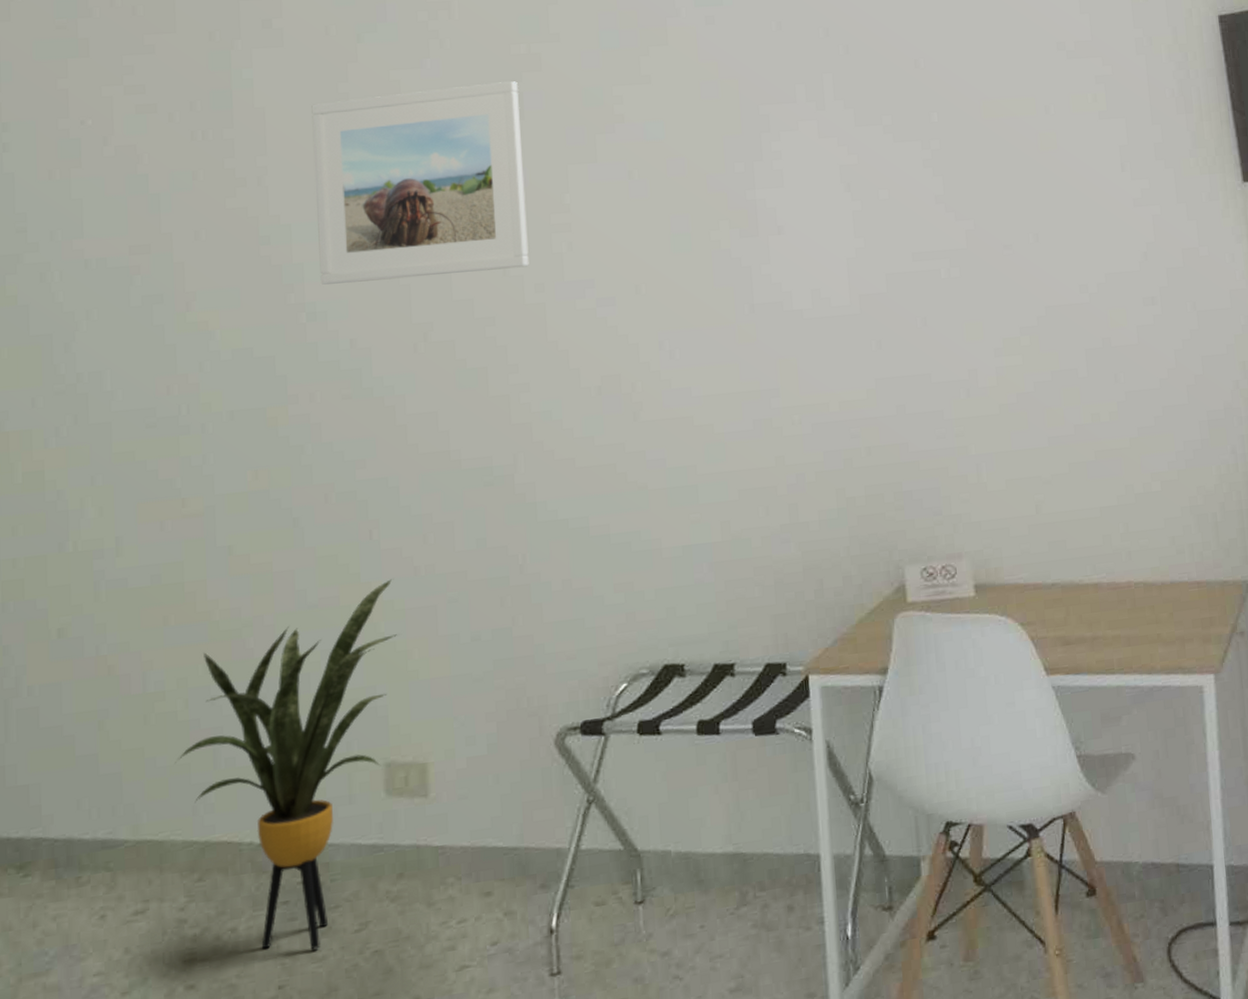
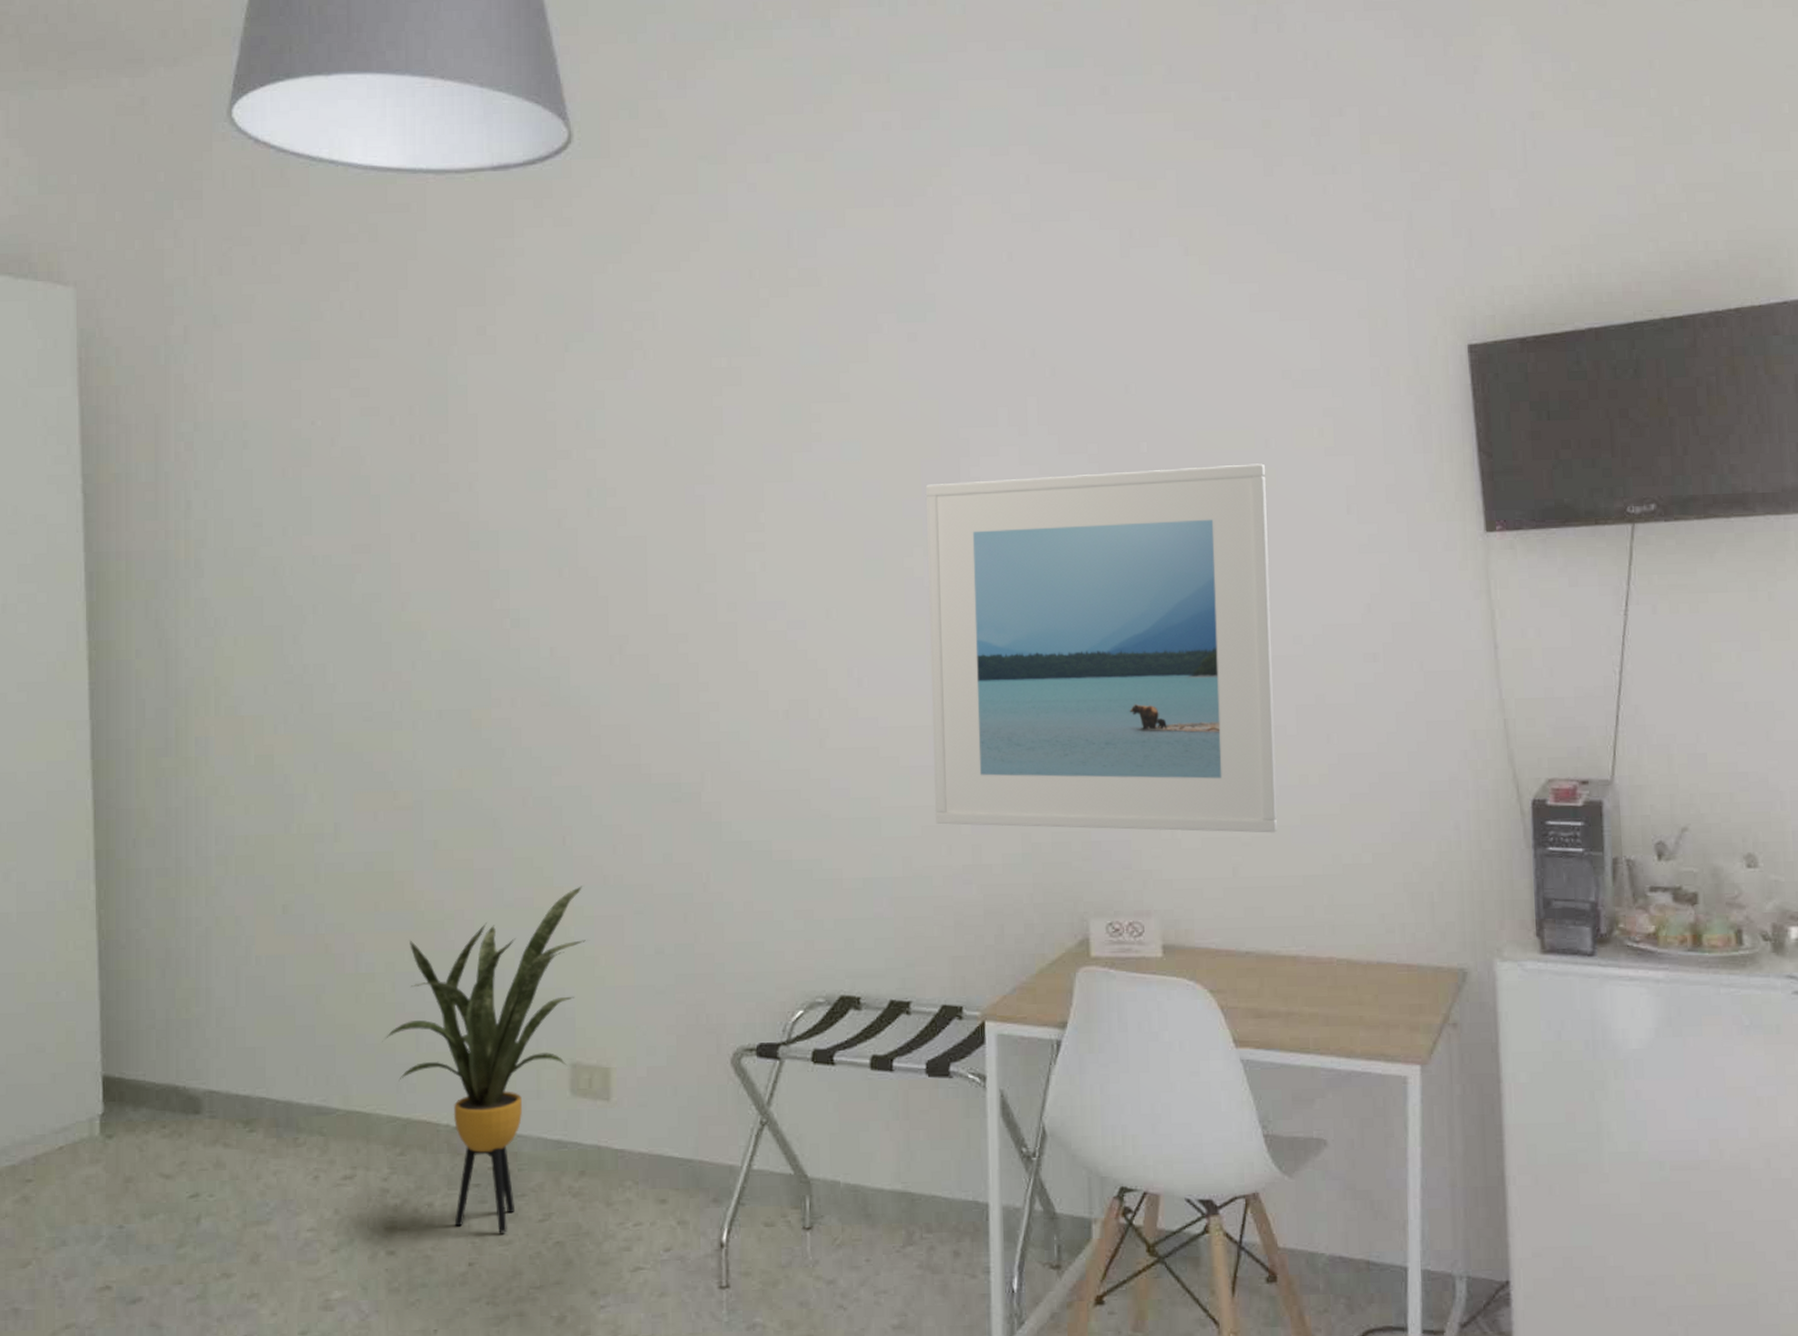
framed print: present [311,81,529,285] -> none [520,395,723,592]
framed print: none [728,128,1075,487] -> present [925,463,1278,833]

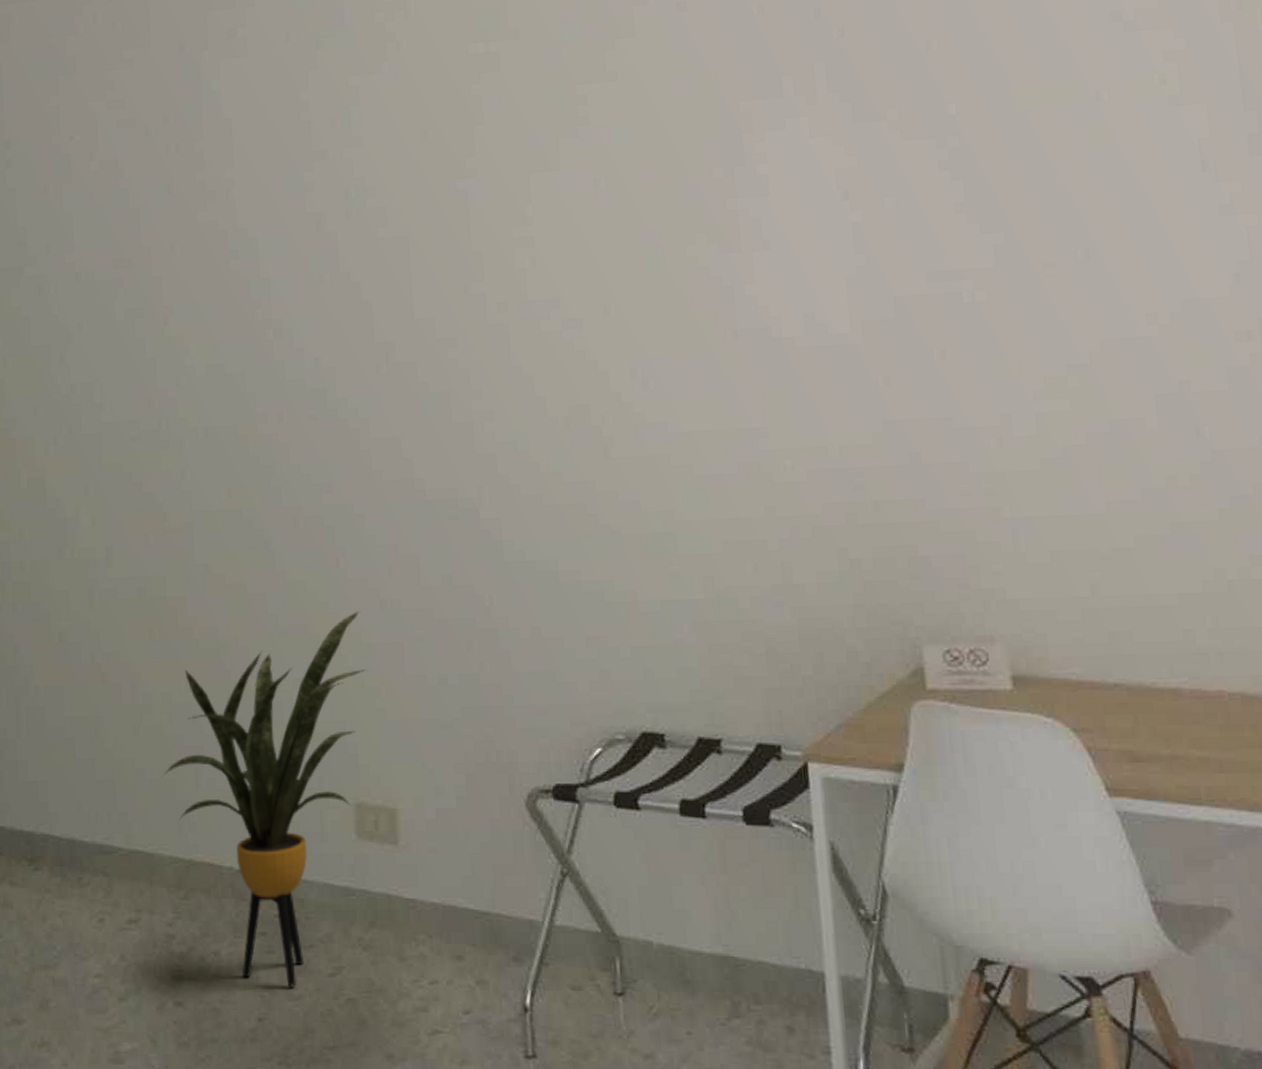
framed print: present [925,463,1278,833] -> none [705,119,1144,545]

